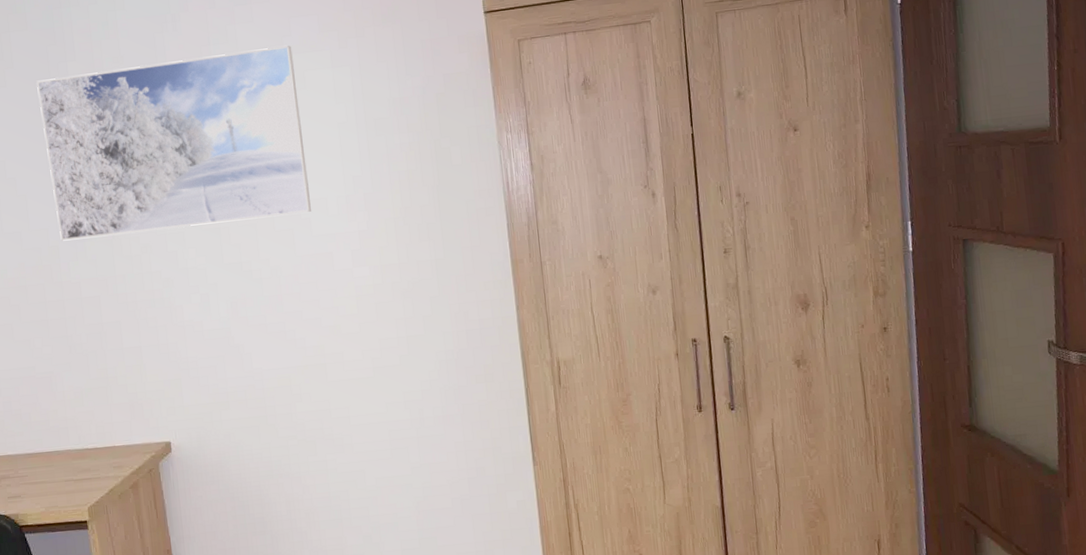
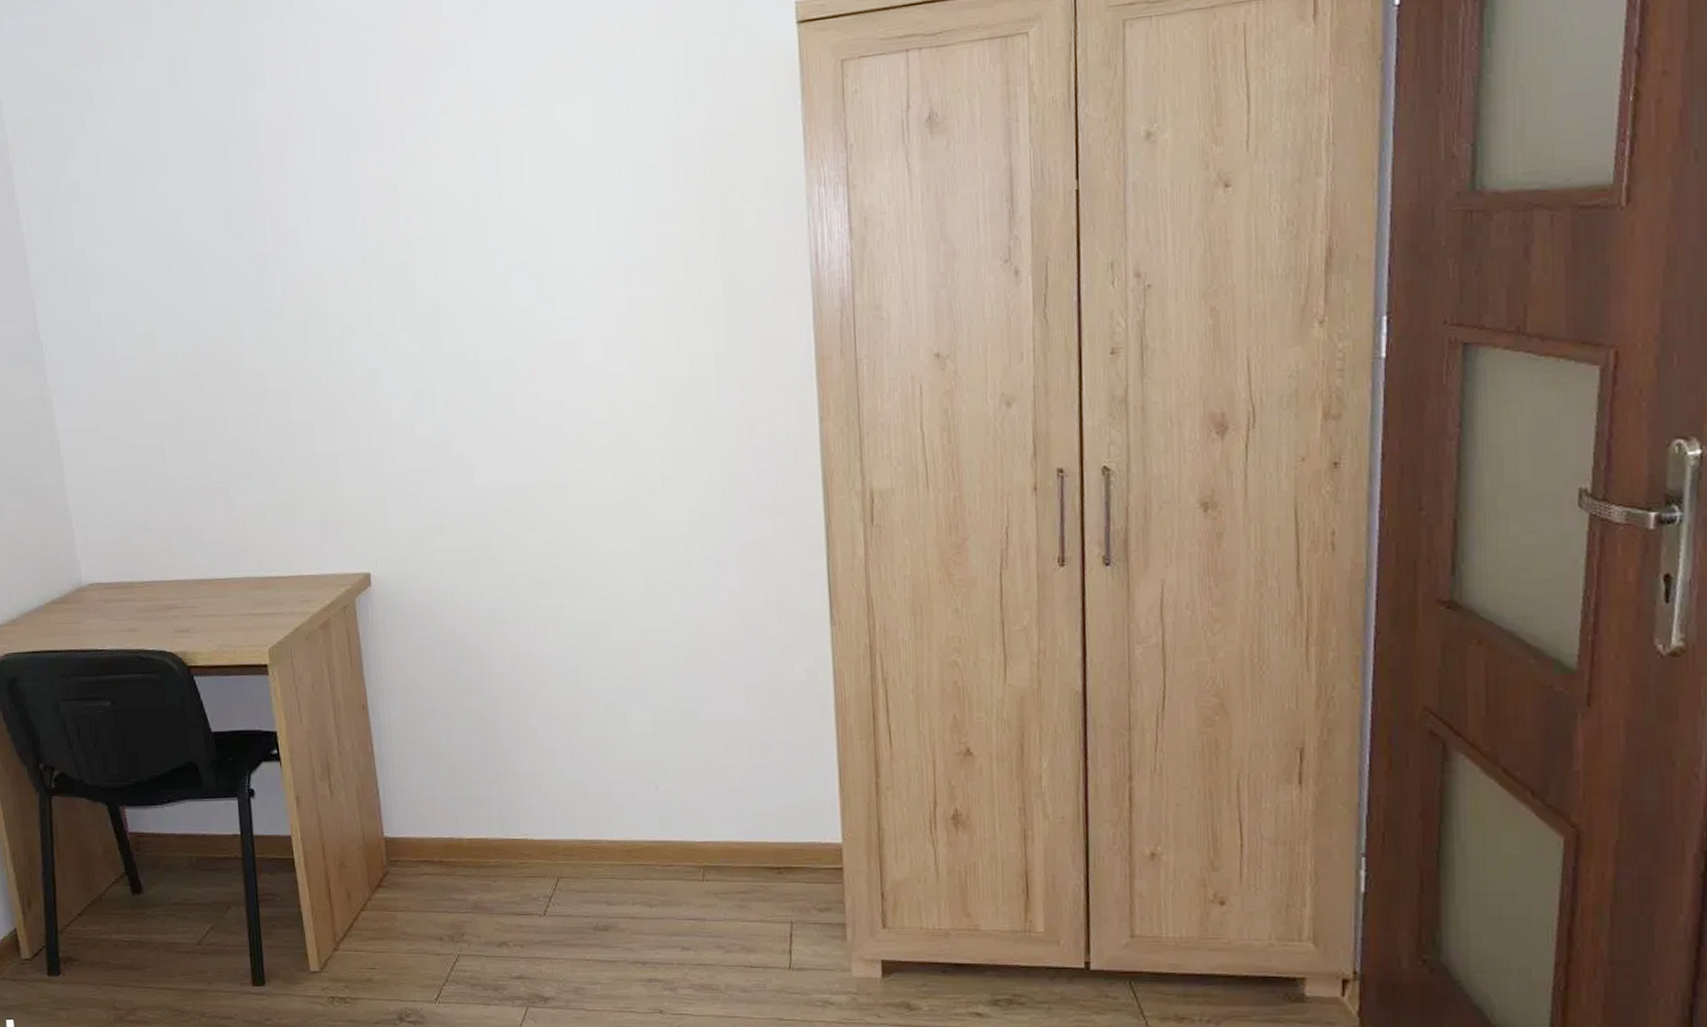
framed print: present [36,46,311,241] -> none [217,68,556,319]

